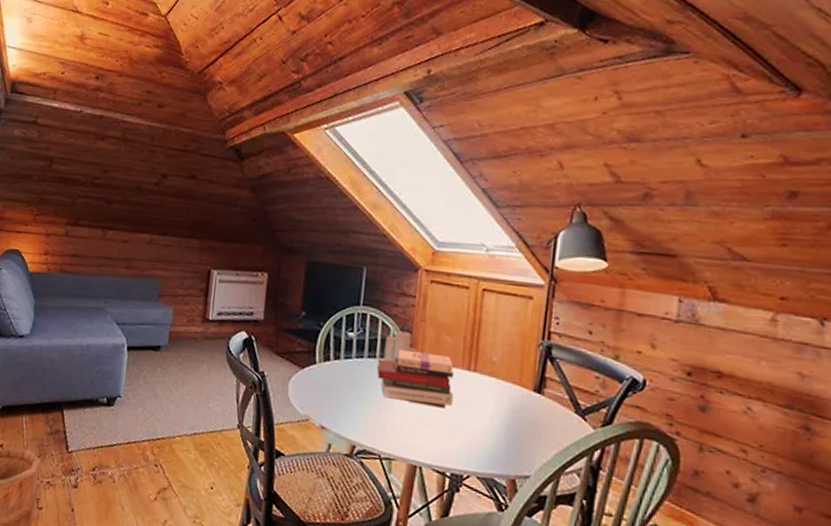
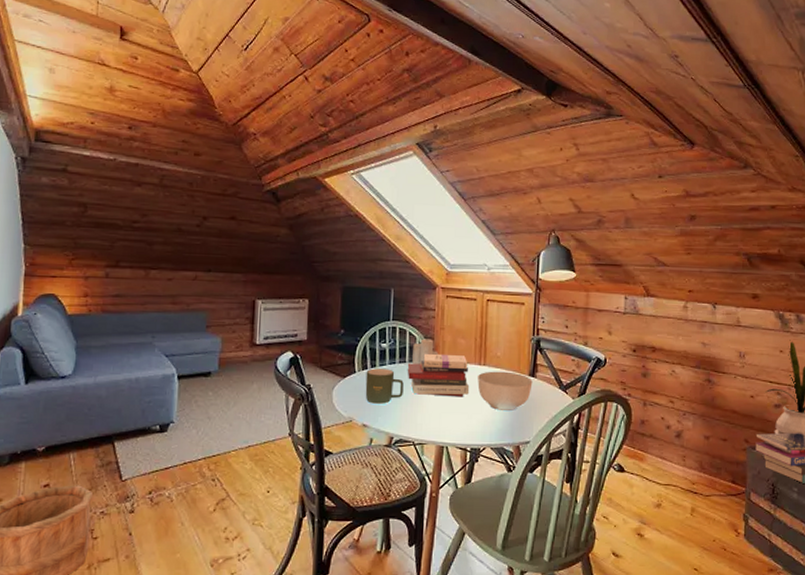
mug: none [325,360,372,406] -> present [365,368,404,405]
bowl: none [464,379,539,434] -> present [478,371,533,412]

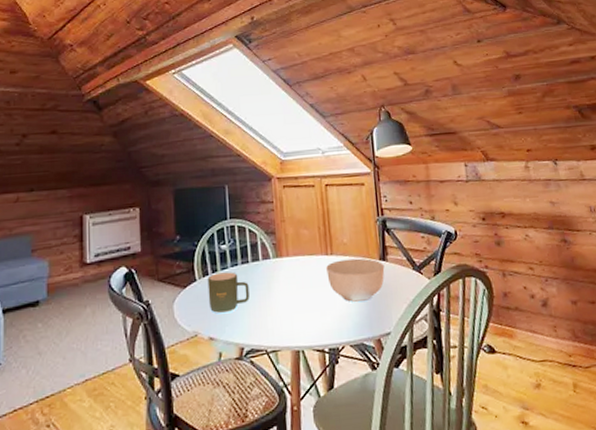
books: present [407,353,470,397] -> none [250,247,320,297]
candle: present [412,336,439,365] -> none [254,231,282,264]

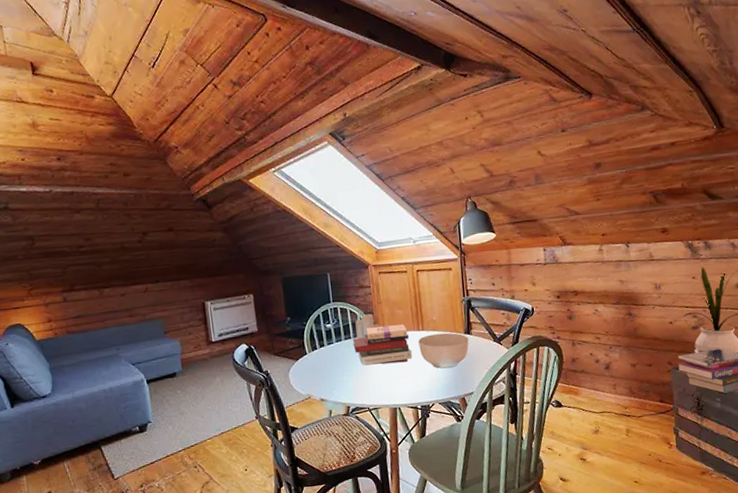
mug: present [207,271,250,314] -> none [316,346,353,381]
books: none [250,247,320,297] -> present [352,324,413,366]
candle: none [254,231,282,264] -> present [355,312,380,339]

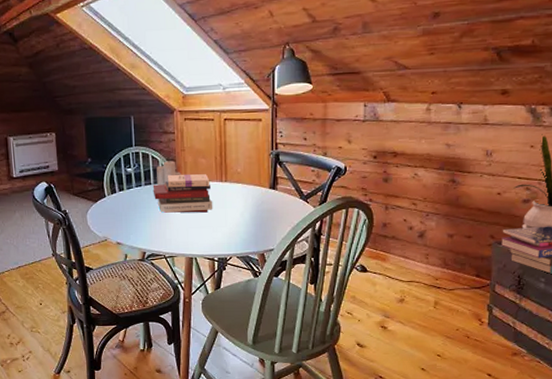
bowl: present [418,332,469,369] -> none [220,186,274,223]

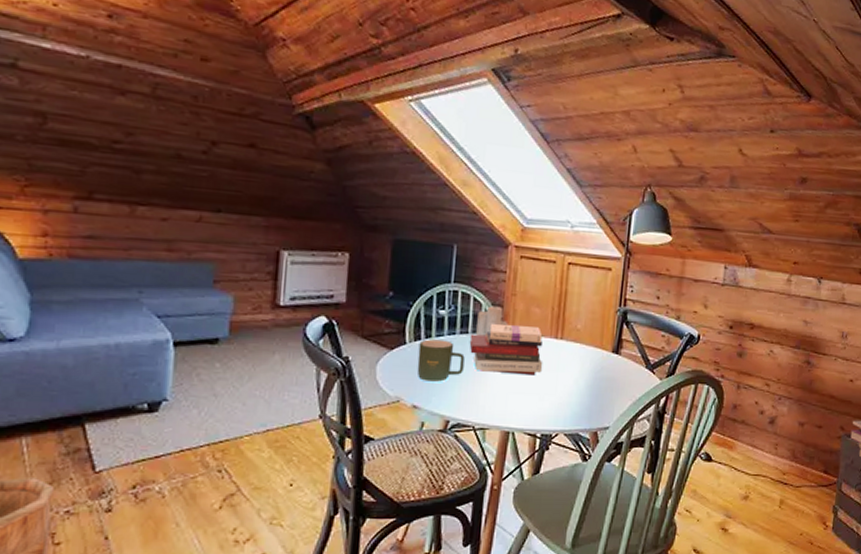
mug: none [115,191,151,225] -> present [417,339,465,383]

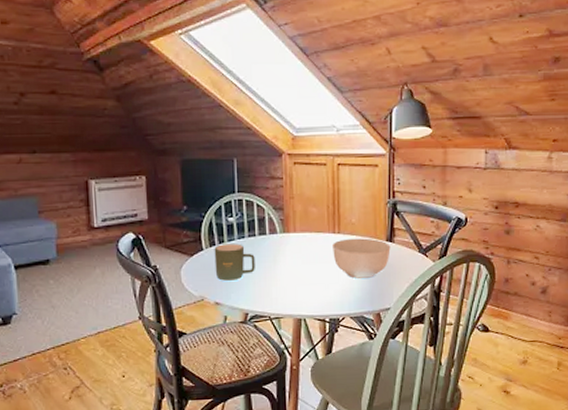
books: present [469,323,543,376] -> none [257,224,325,268]
candle: present [476,303,509,336] -> none [262,207,290,237]
bowl: none [552,346,616,393] -> present [333,238,391,280]

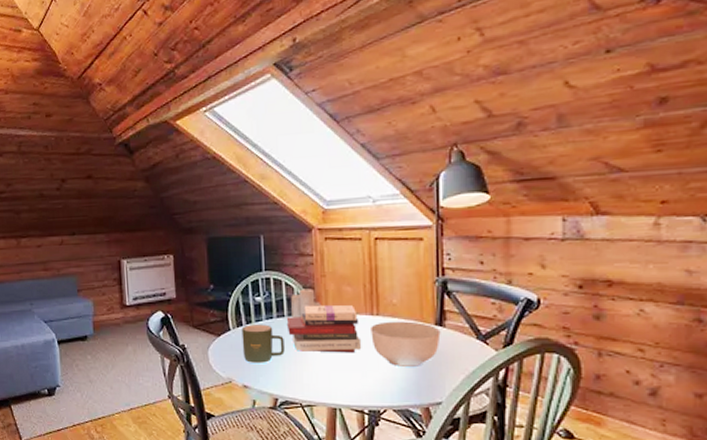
books: none [257,224,325,268] -> present [286,304,362,353]
candle: none [262,207,290,237] -> present [291,286,322,318]

